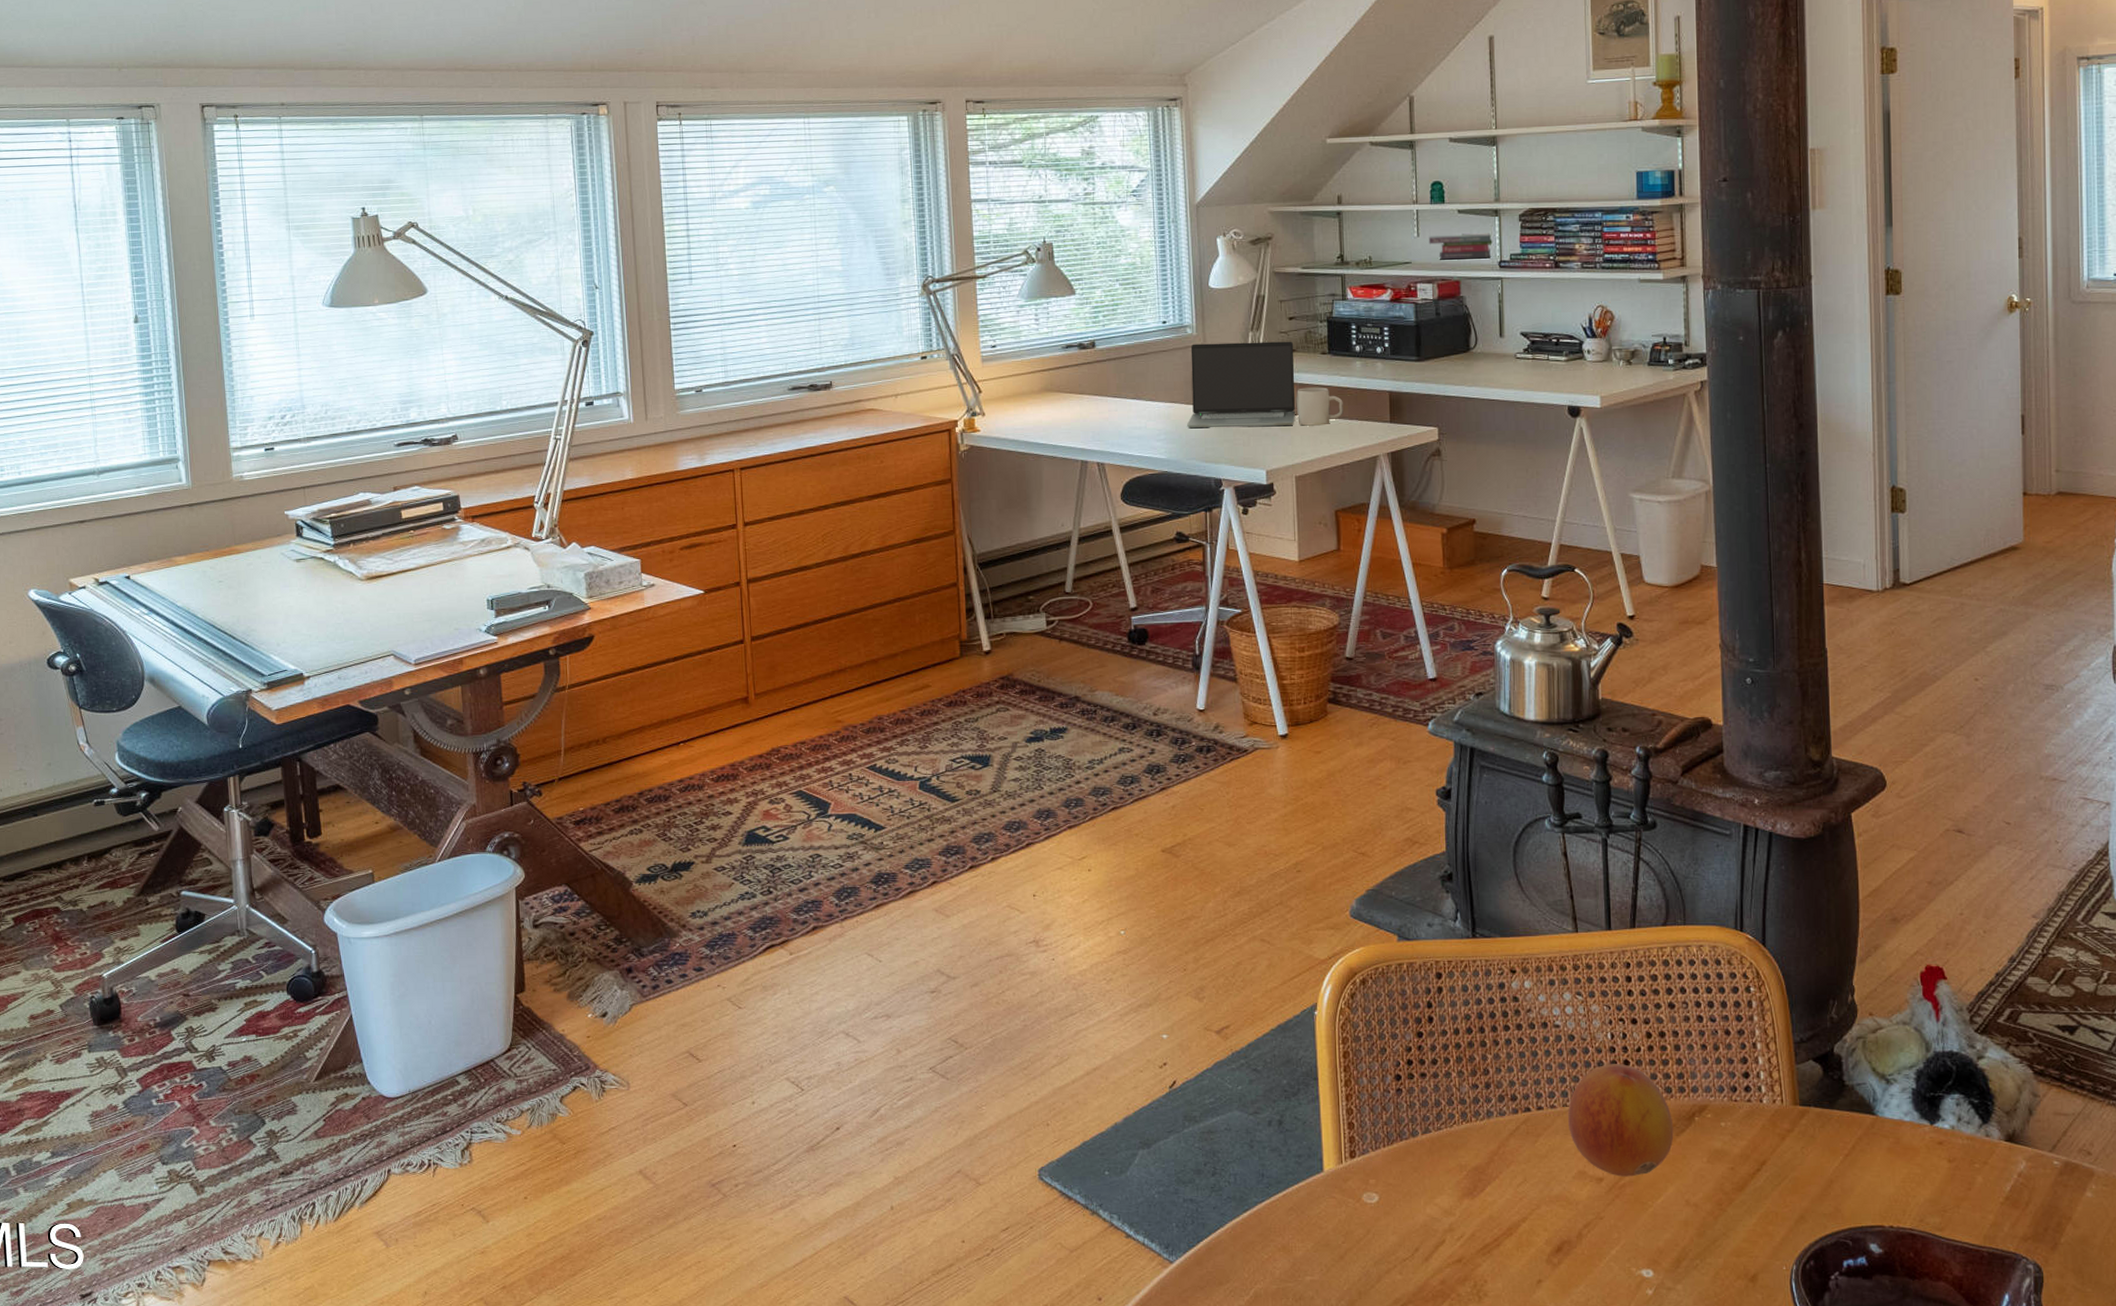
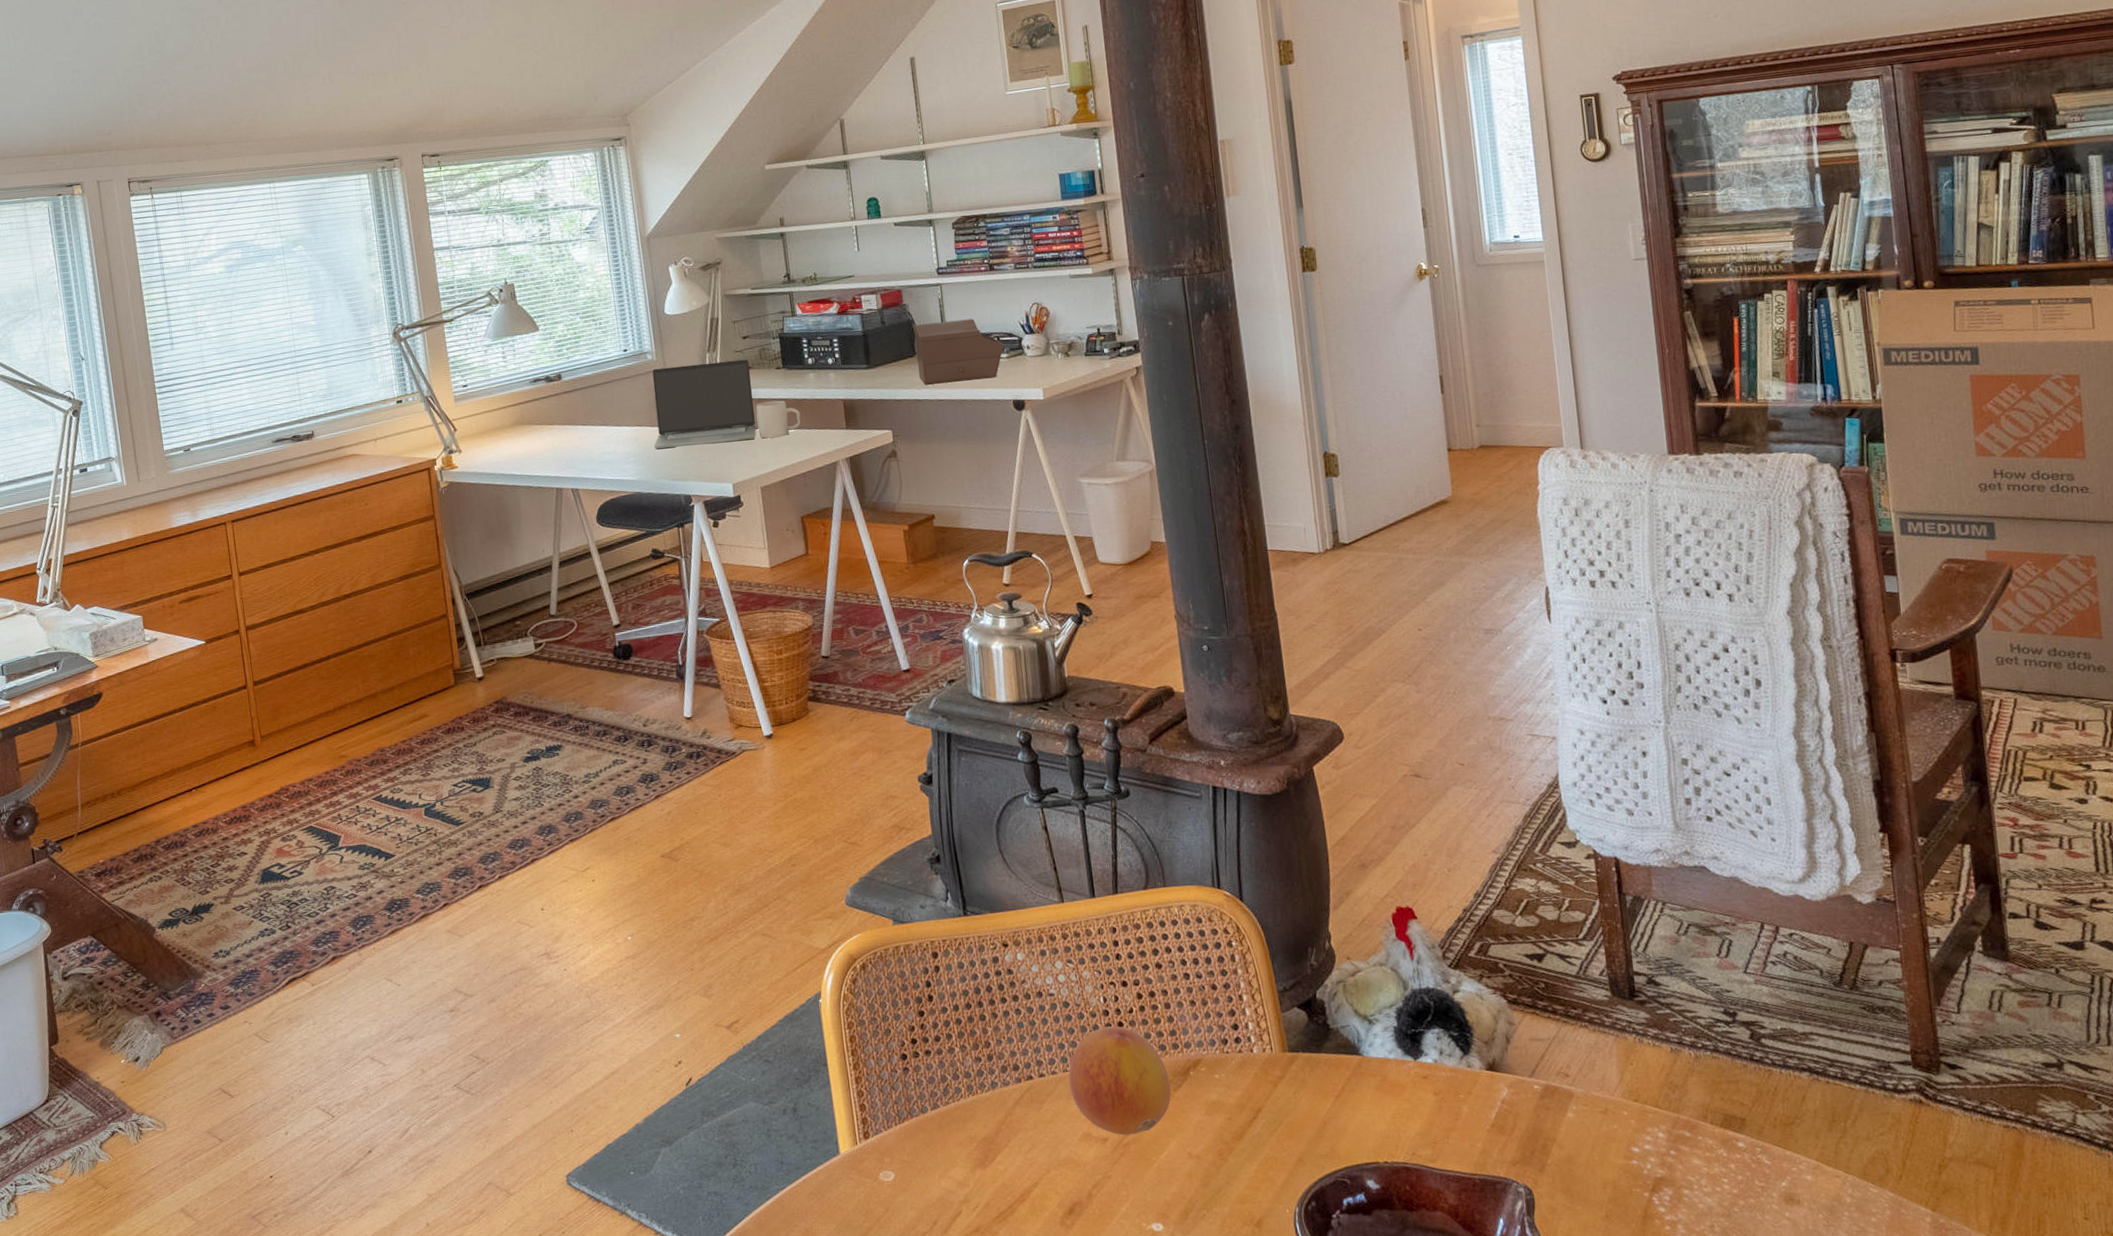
books: present [1428,233,1493,260] -> none [868,242,929,271]
sewing box: none [1469,317,1564,383] -> present [913,318,1004,385]

